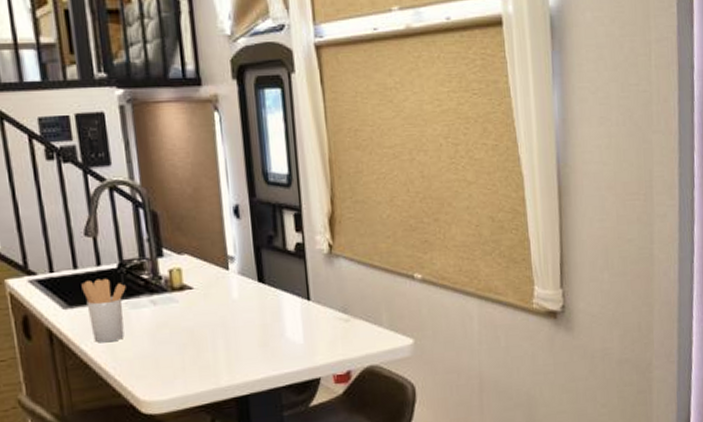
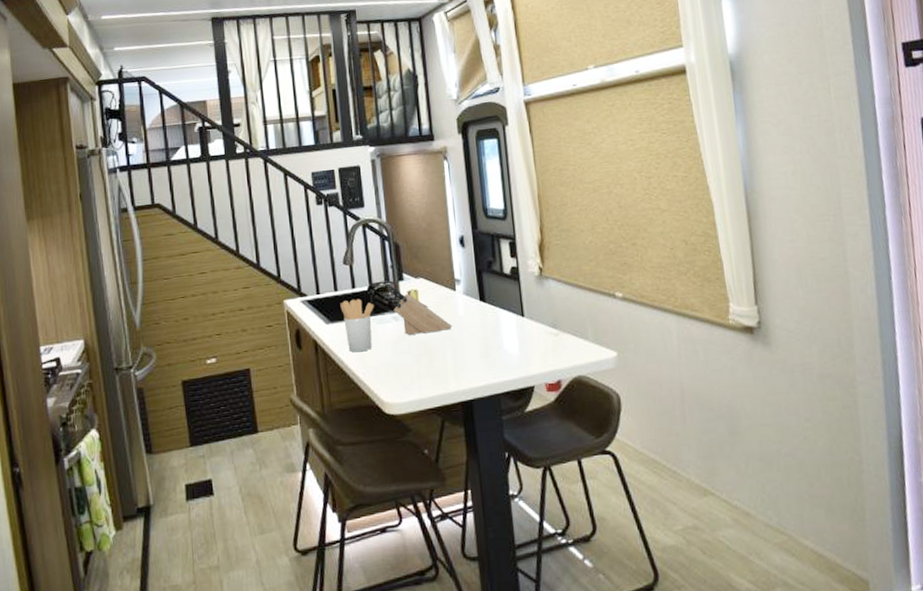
knife block: none [138,261,225,322] -> present [383,284,453,335]

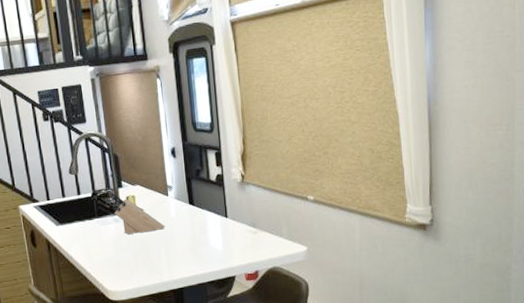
utensil holder: present [340,298,374,353] -> none [68,203,97,250]

